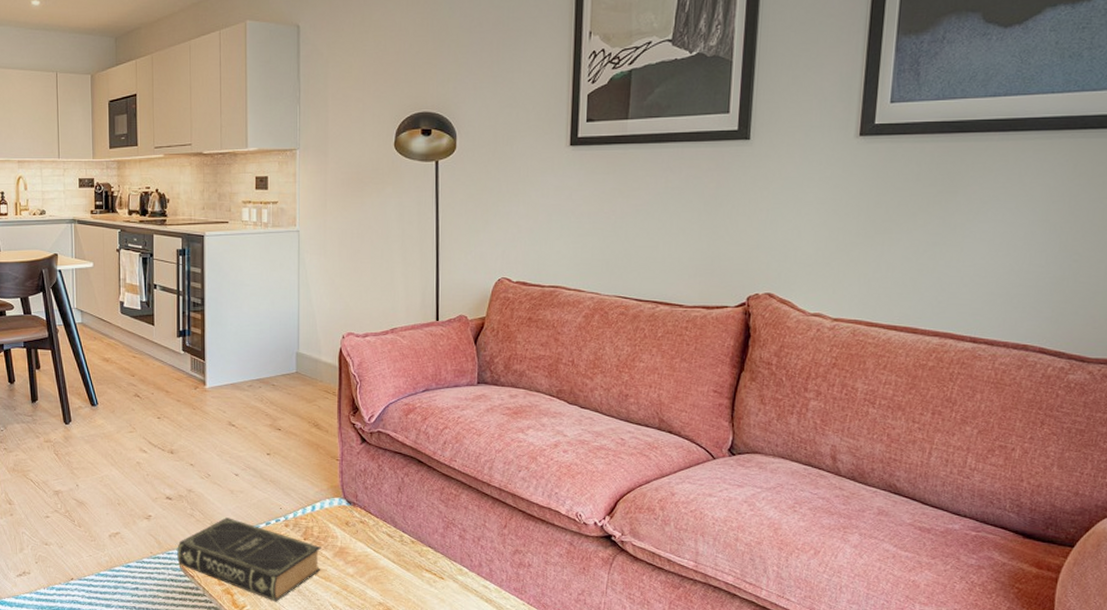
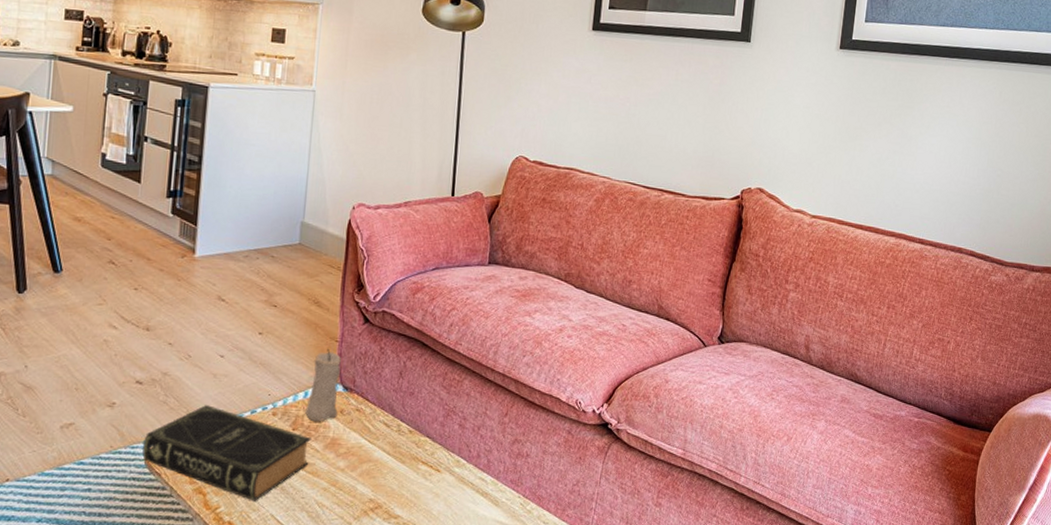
candle: none [314,466,343,533] -> present [305,348,341,422]

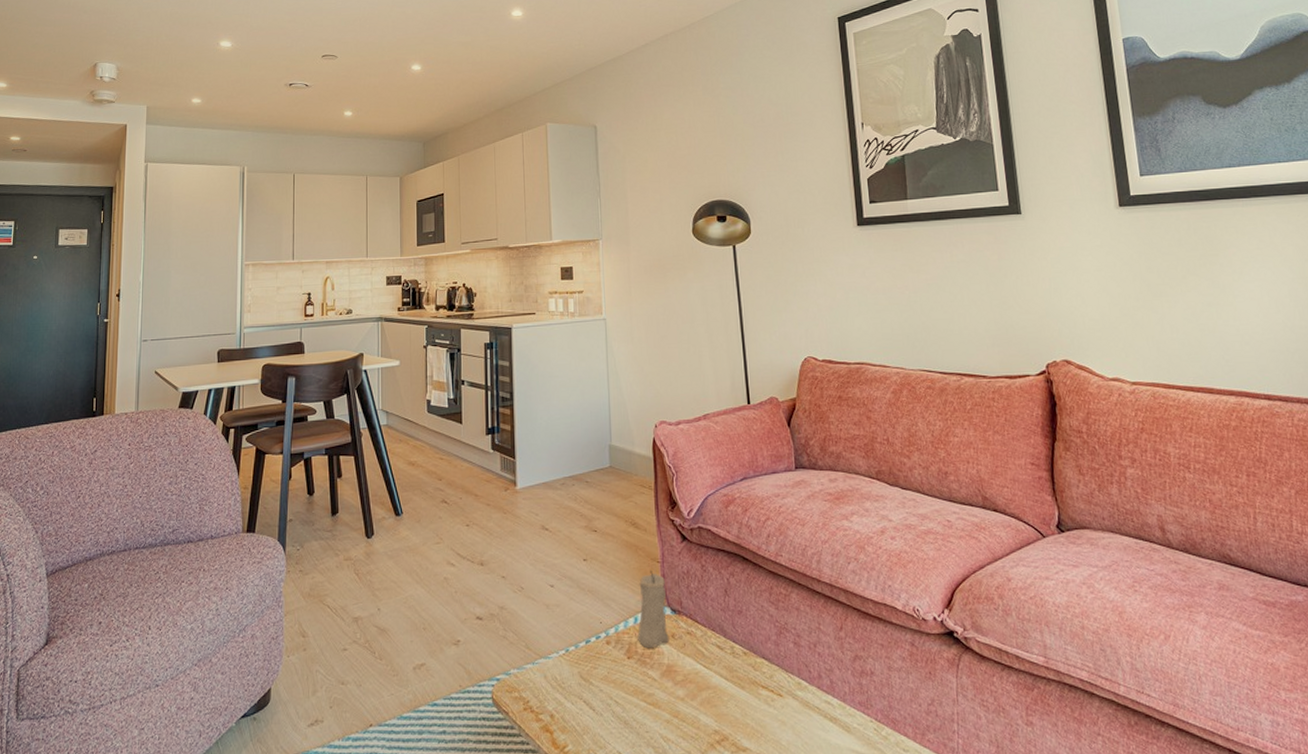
book: present [142,405,311,501] -> none [489,637,648,738]

